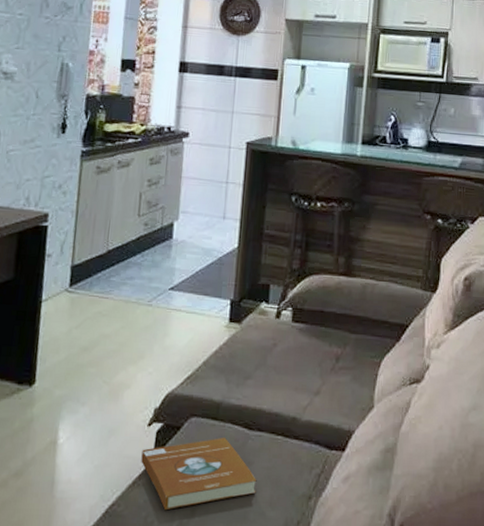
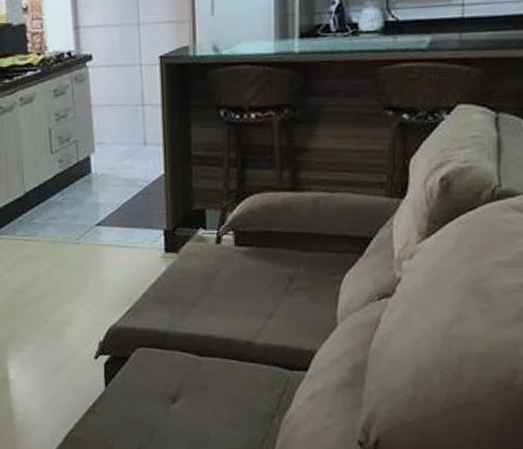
book: present [141,437,257,511] -> none [92,364,215,434]

